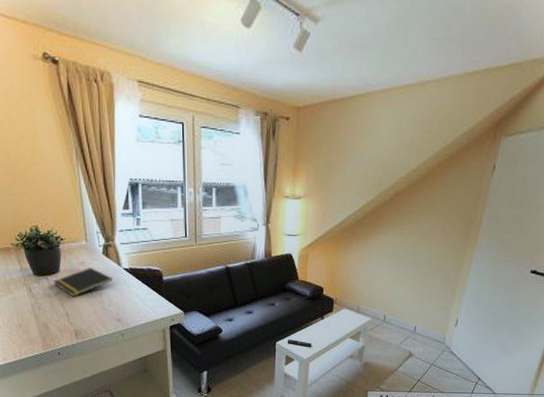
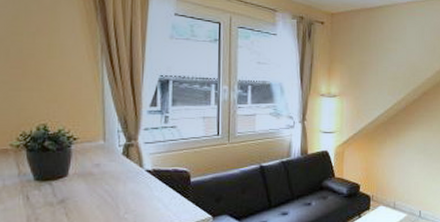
notepad: present [54,268,112,297] -> none [59,170,132,205]

